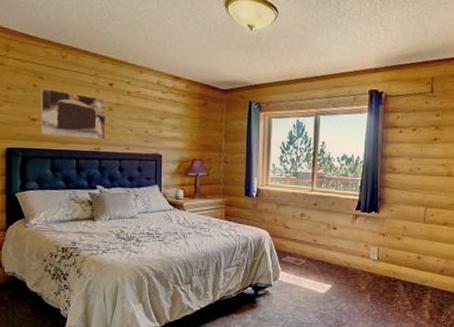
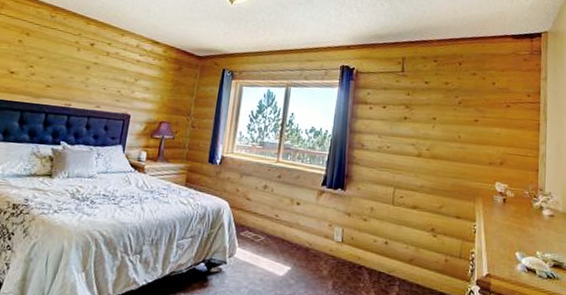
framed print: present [40,88,106,140] -> none [15,43,85,97]

